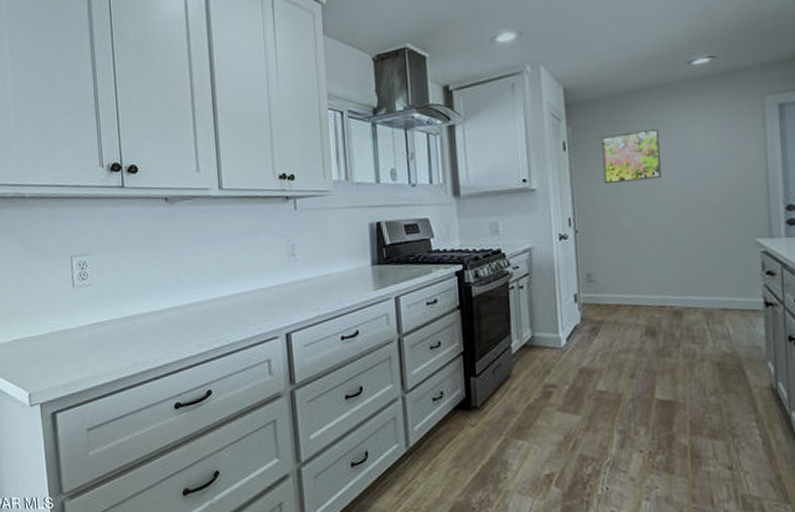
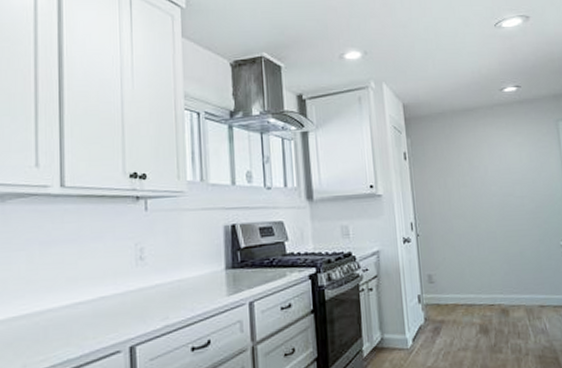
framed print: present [601,129,661,183] -> none [435,145,485,191]

